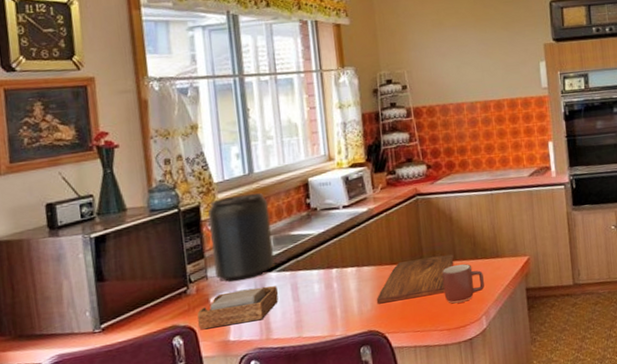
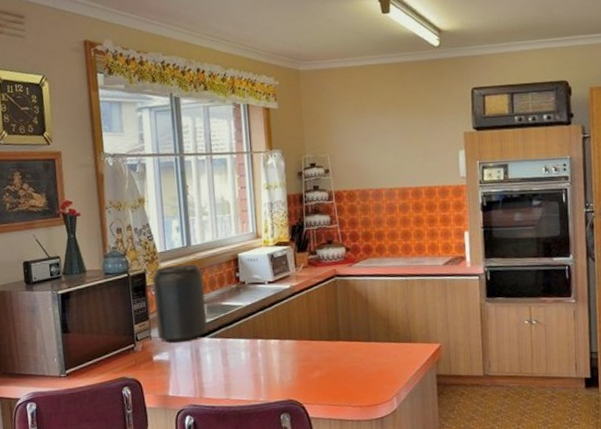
napkin holder: present [197,286,279,330] -> none [142,350,211,384]
cutting board: present [376,254,454,304] -> none [296,335,369,376]
mug: present [441,263,485,304] -> none [356,345,397,383]

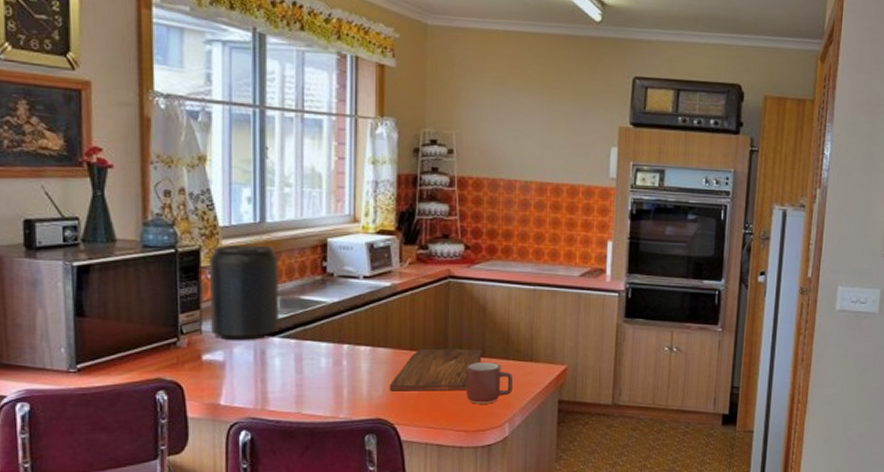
cutting board: none [296,335,369,376] -> present [389,349,482,391]
mug: none [356,345,397,383] -> present [466,361,513,404]

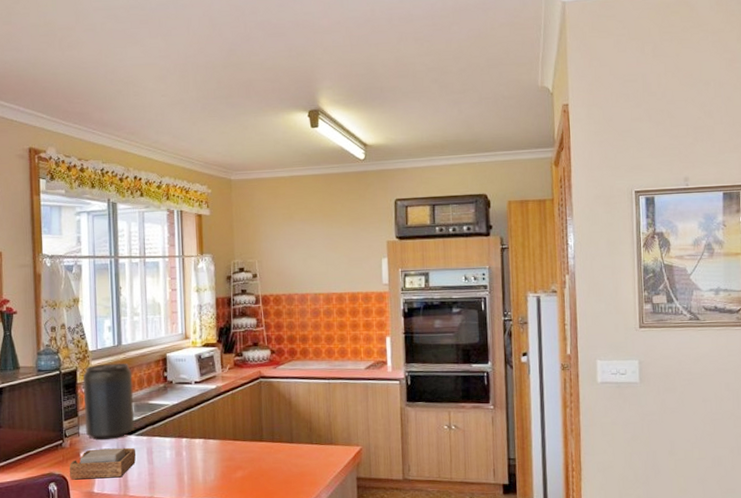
napkin holder: none [185,351,280,388] -> present [69,447,137,480]
cutting board: present [389,349,482,391] -> none [219,436,291,476]
mug: present [466,361,513,404] -> none [278,446,318,484]

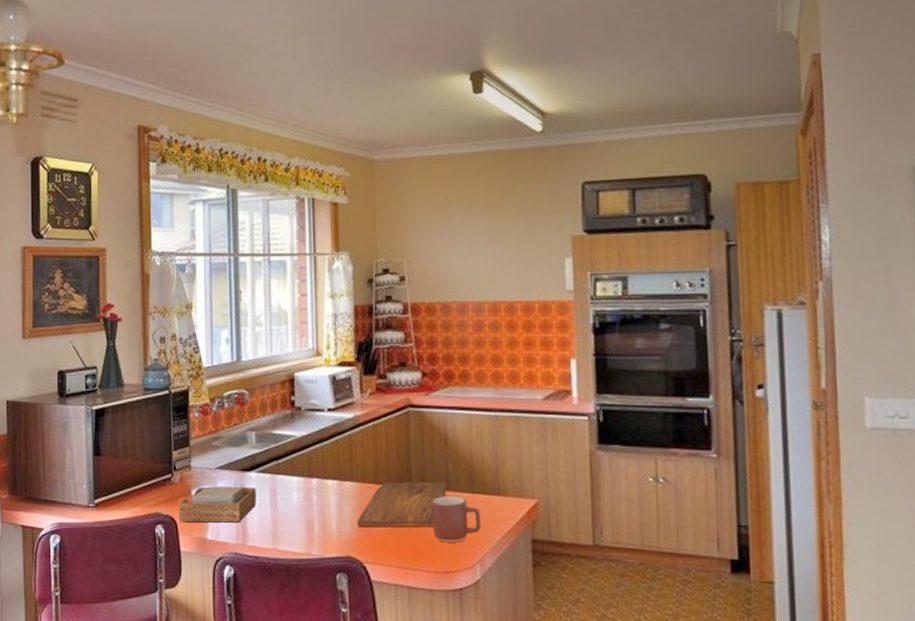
soda can: present [83,363,135,440] -> none [196,383,256,475]
cutting board: none [219,436,291,476] -> present [356,482,447,528]
mug: none [278,446,318,484] -> present [431,495,481,542]

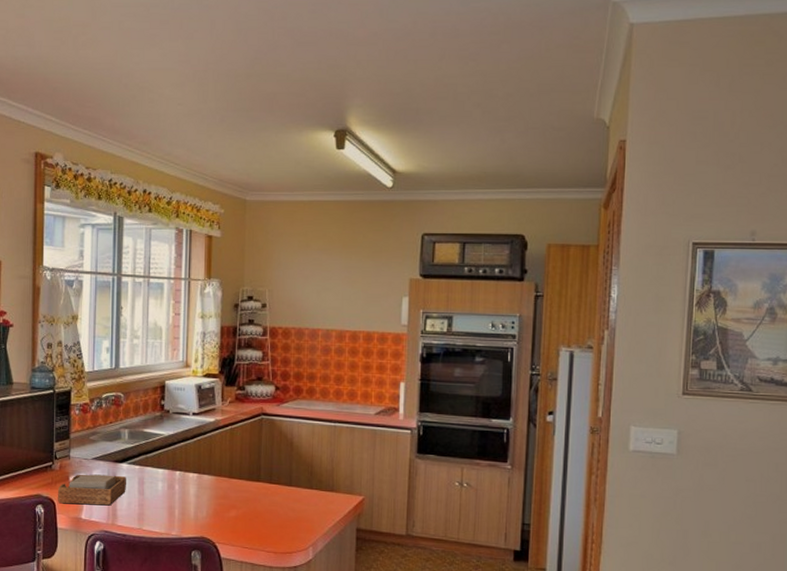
cutting board: present [356,482,447,528] -> none [211,477,289,515]
mug: present [431,495,481,542] -> none [275,490,316,529]

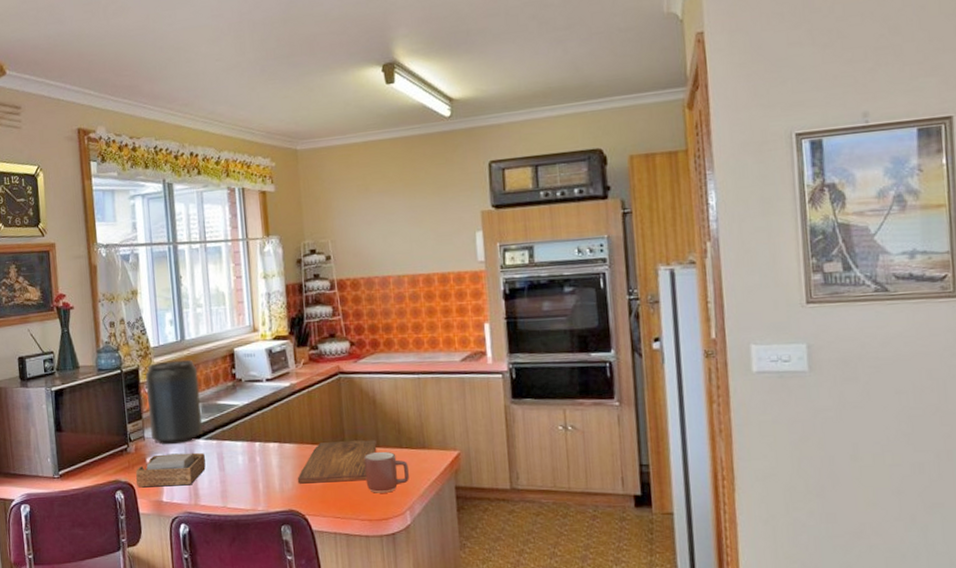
soda can: none [77,386,128,465] -> present [146,359,203,444]
cutting board: none [211,477,289,515] -> present [297,440,377,484]
mug: none [275,490,316,529] -> present [363,451,409,493]

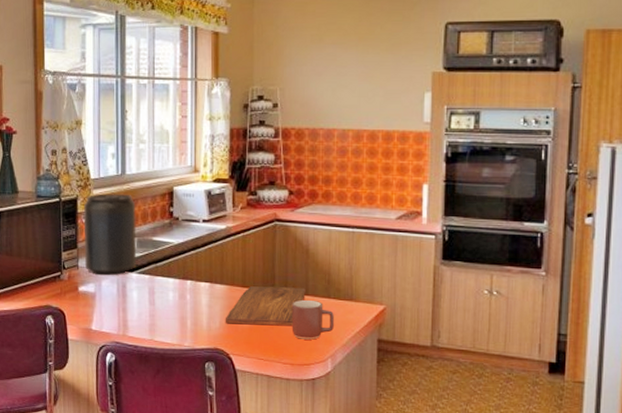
napkin holder: present [136,452,206,488] -> none [66,284,137,316]

